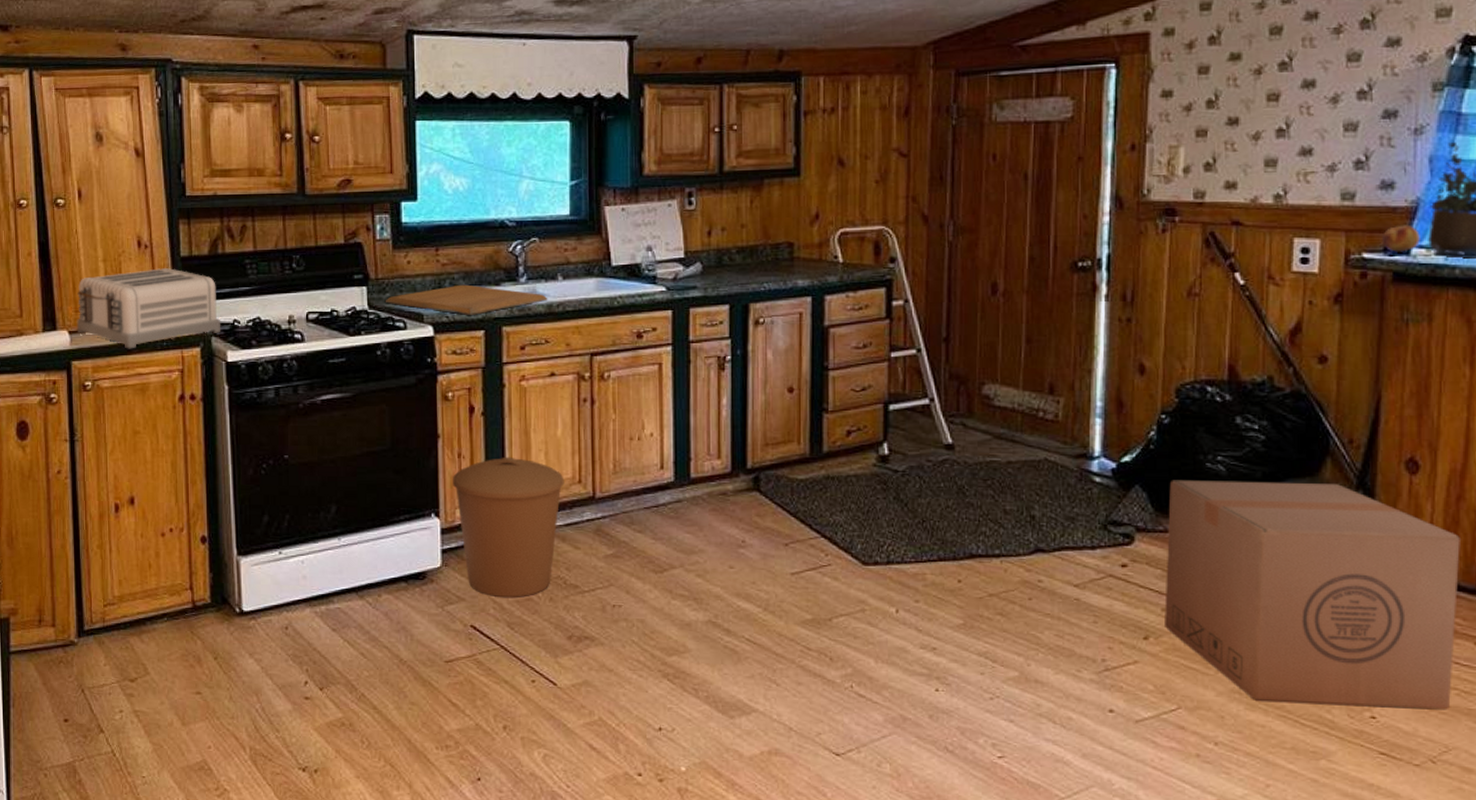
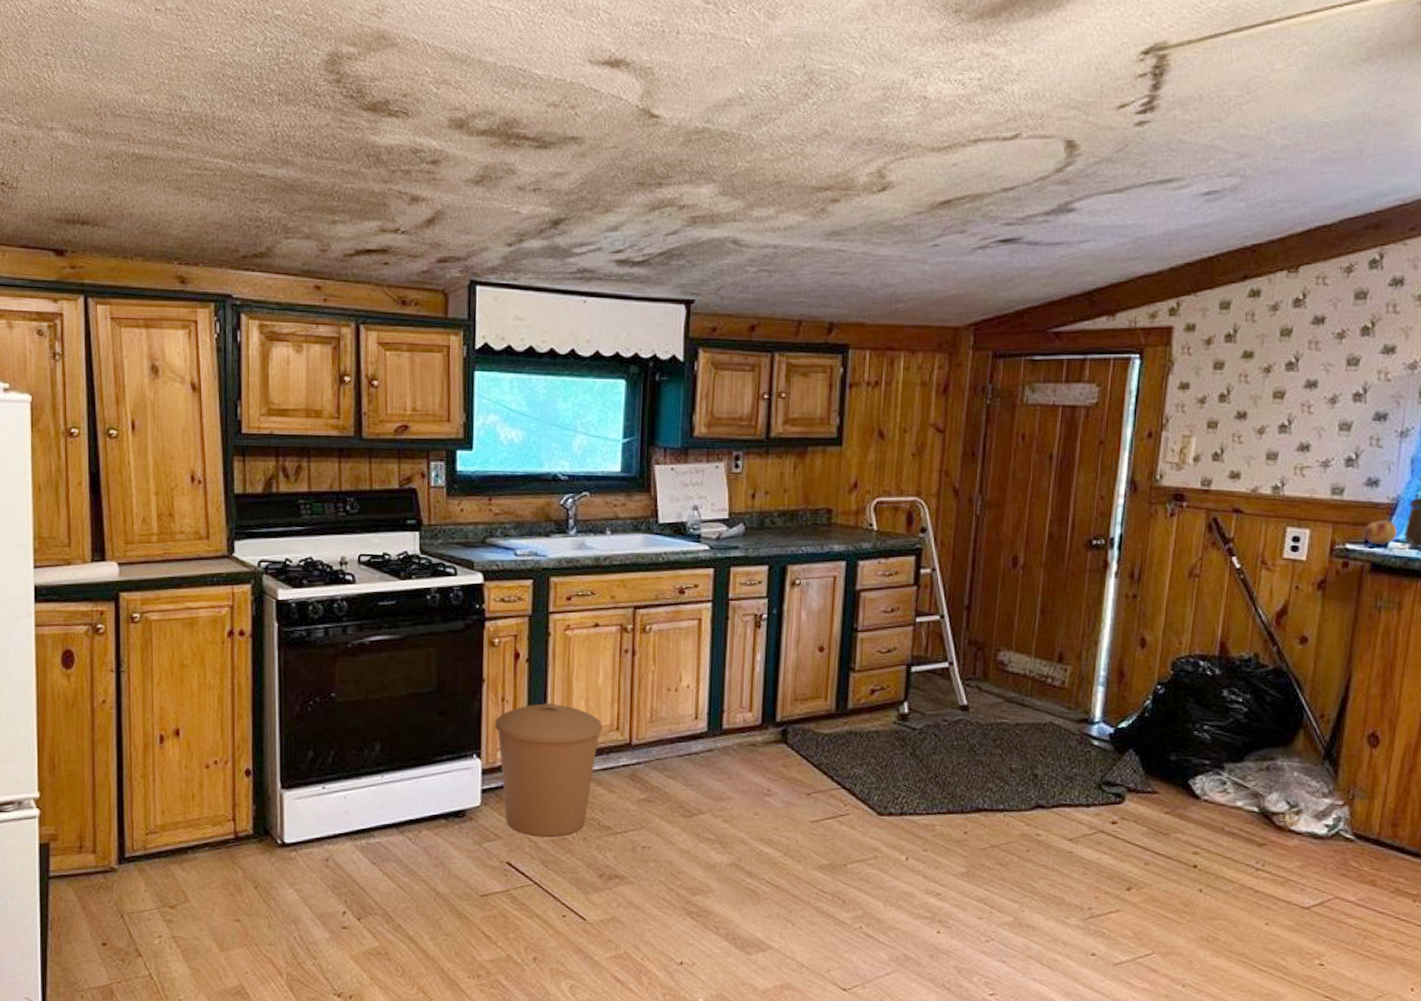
toaster: present [77,267,220,349] -> none [126,503,272,583]
chopping board: present [385,284,548,316] -> none [436,534,596,566]
cardboard box: present [1164,480,1460,710] -> none [1146,745,1409,960]

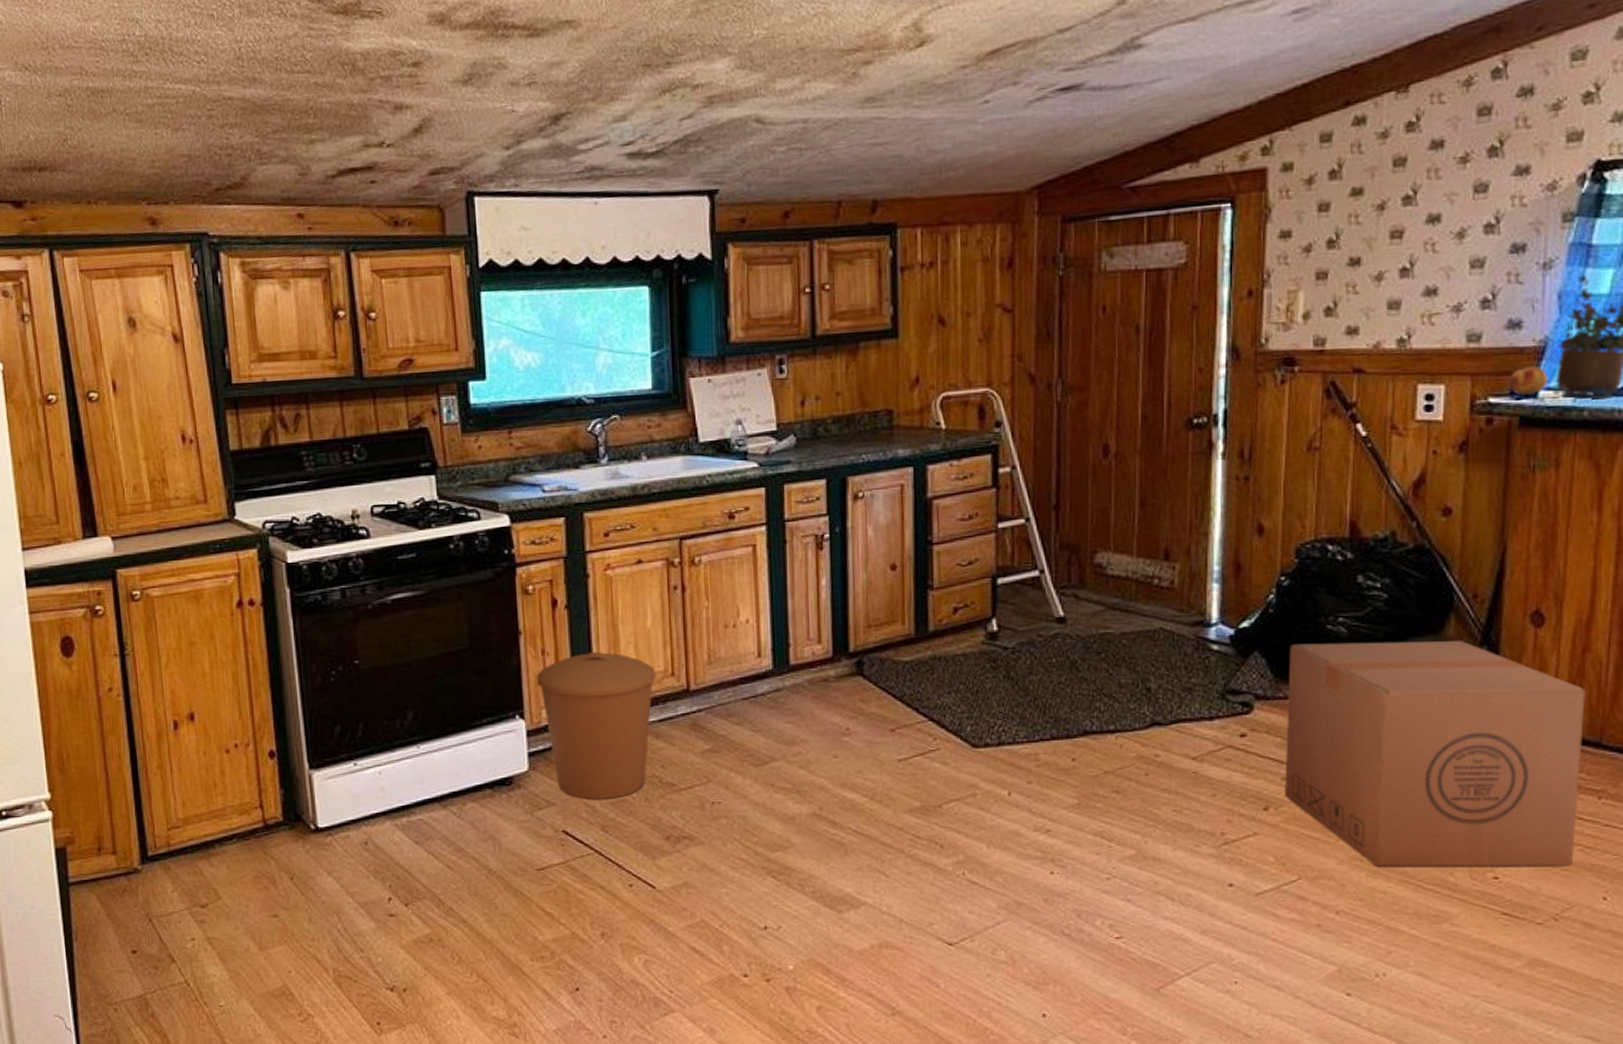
cardboard box: none [1146,745,1409,960] -> present [1285,641,1585,867]

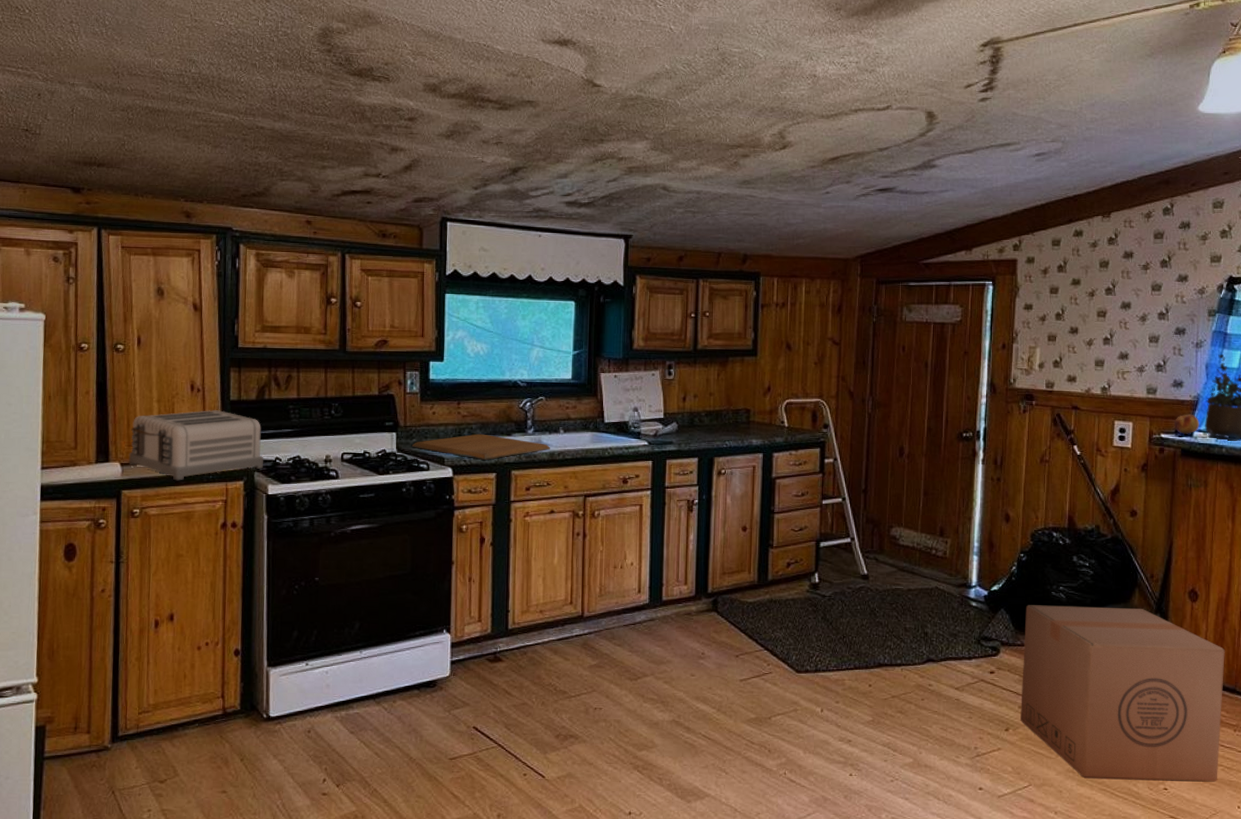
toaster: none [118,463,278,554] -> present [128,409,263,481]
chopping board: none [455,468,632,503] -> present [411,433,551,461]
trash can: present [537,651,657,800] -> none [463,581,558,703]

